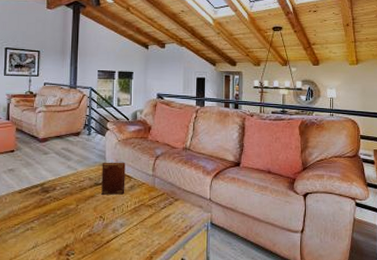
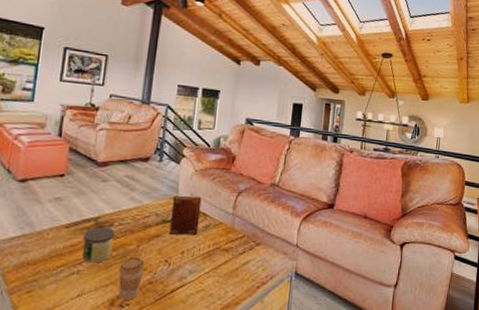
candle: none [33,191,58,221] -> present [82,226,115,263]
coffee cup: none [64,214,83,250] -> present [118,256,145,300]

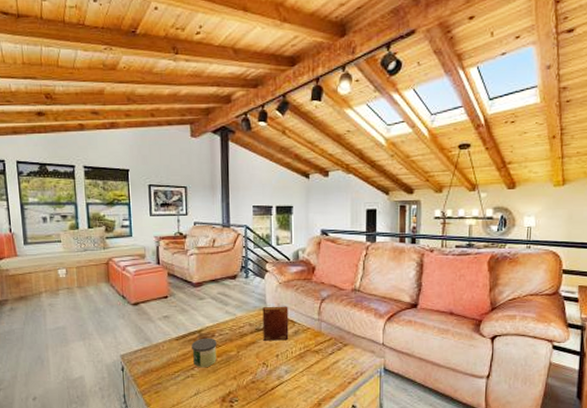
coffee cup: present [118,256,145,300] -> none [225,361,246,397]

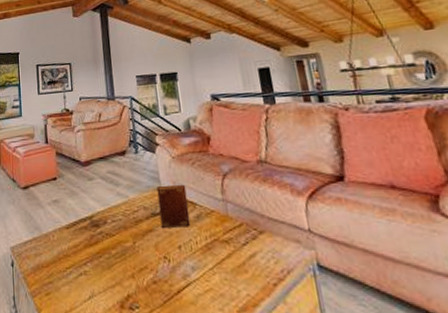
candle: present [192,338,217,368] -> none [83,225,111,263]

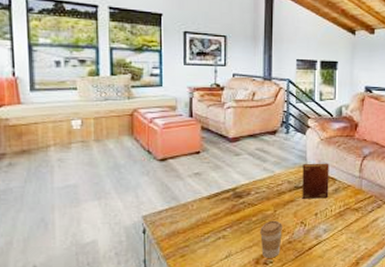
coffee cup: none [121,254,146,302] -> present [260,220,282,258]

